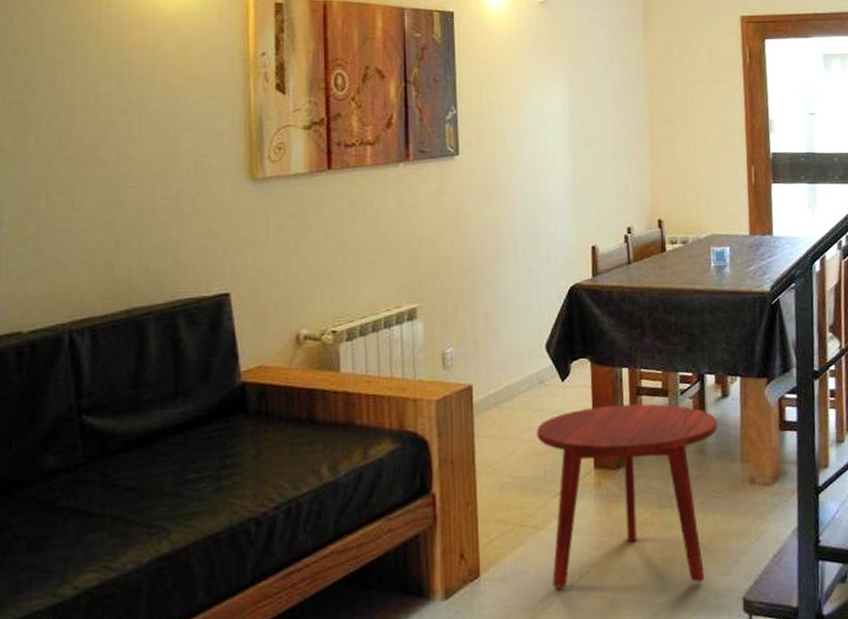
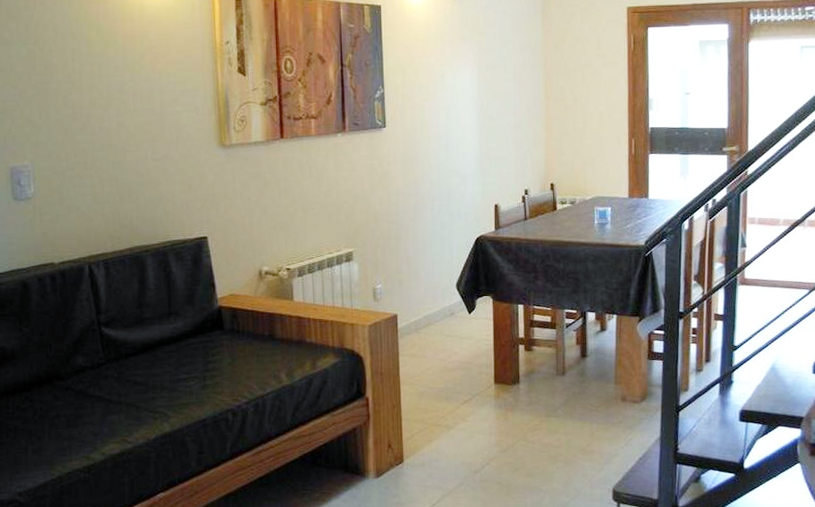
side table: present [536,403,719,588] -> none [448,334,597,476]

